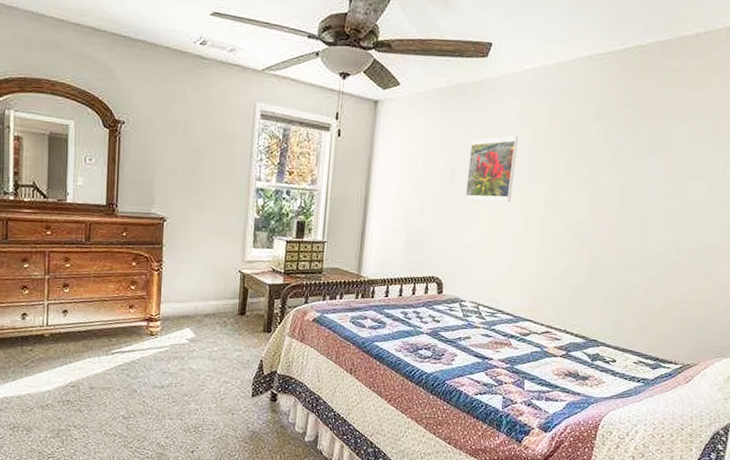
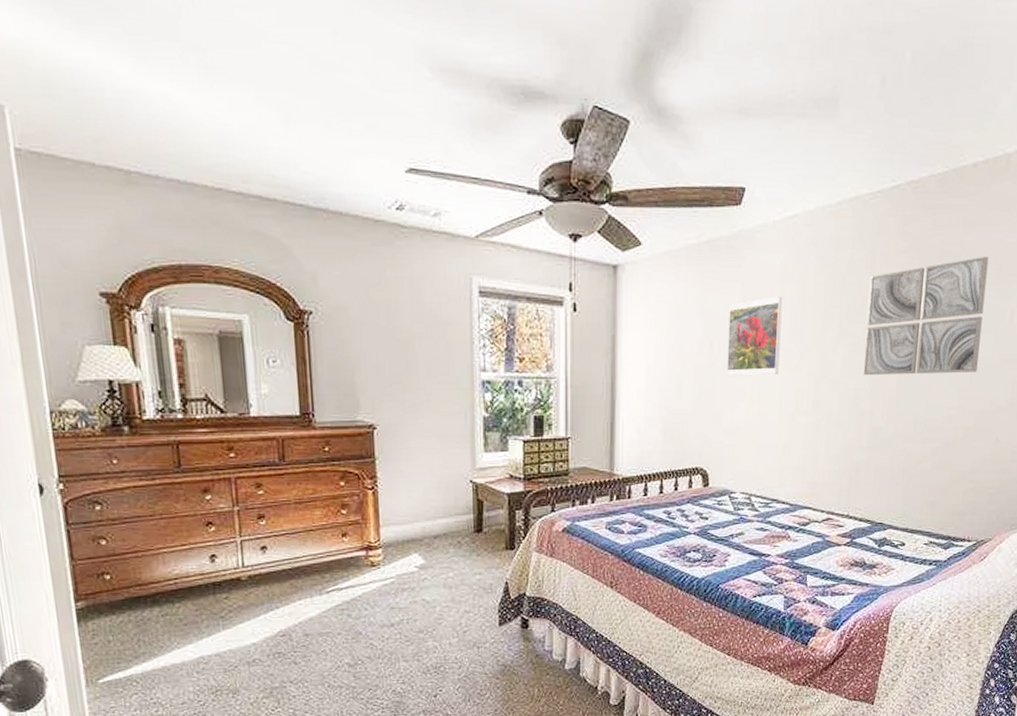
wall art: none [586,113,706,214] -> present [863,256,989,376]

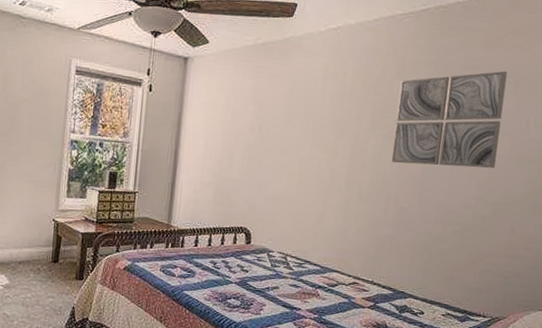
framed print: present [726,296,783,376] -> none [272,91,324,155]

